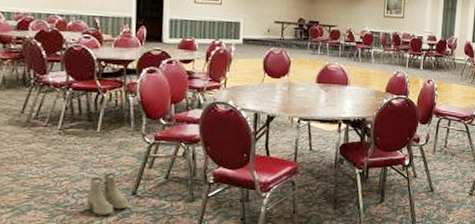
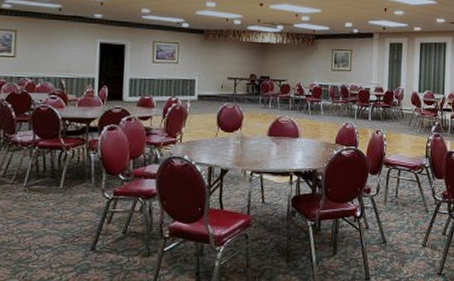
boots: present [86,173,129,215] -> none [47,229,88,271]

